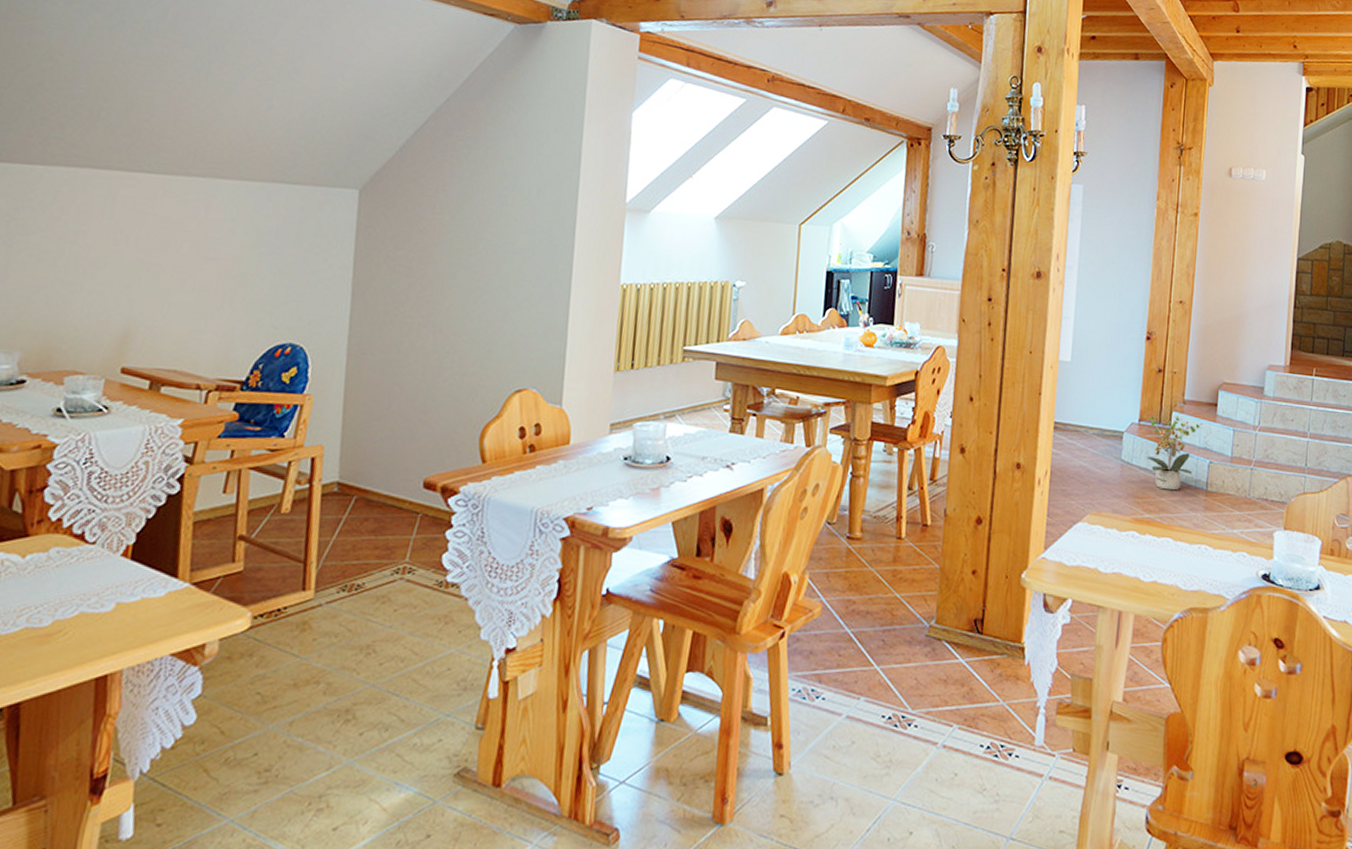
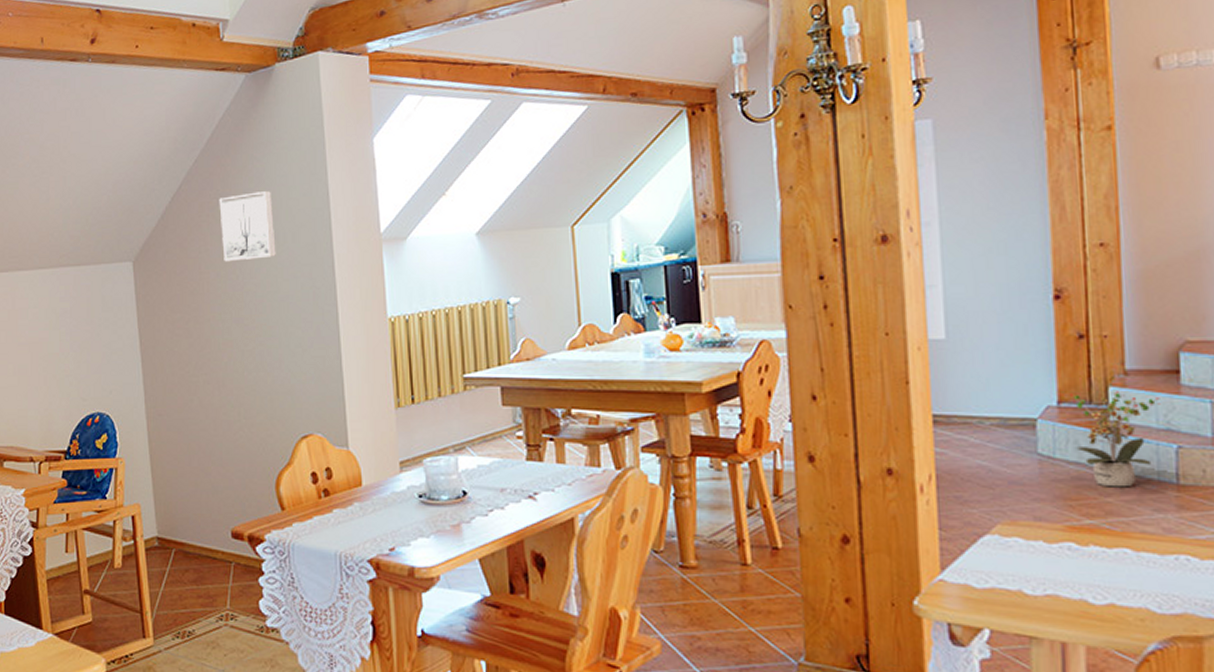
wall art: none [461,141,523,209] -> present [219,191,276,262]

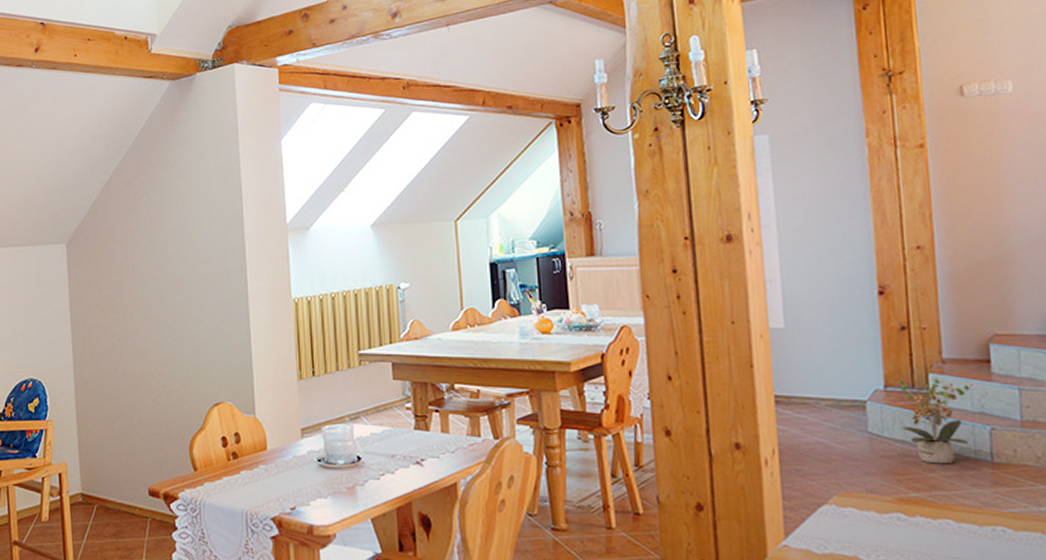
wall art: present [219,191,276,262] -> none [144,184,194,246]

